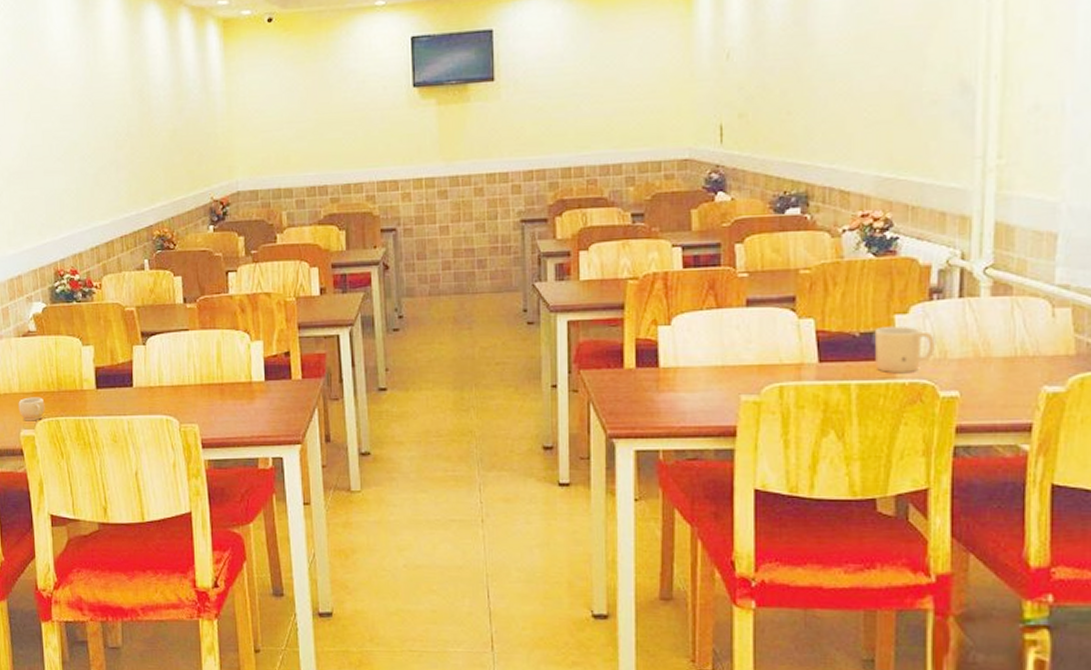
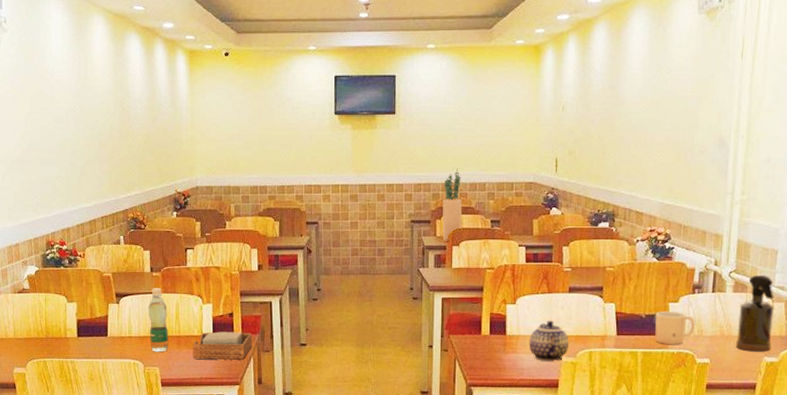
cup: present [18,397,45,421] -> none [12,342,35,361]
bottle: none [182,323,209,405] -> present [148,288,169,352]
napkin holder: none [240,375,316,412] -> present [193,331,252,360]
vase: none [564,148,592,246] -> present [442,169,463,242]
teapot: none [691,345,750,401] -> present [528,320,570,361]
spray bottle: none [999,270,1055,379] -> present [736,276,774,352]

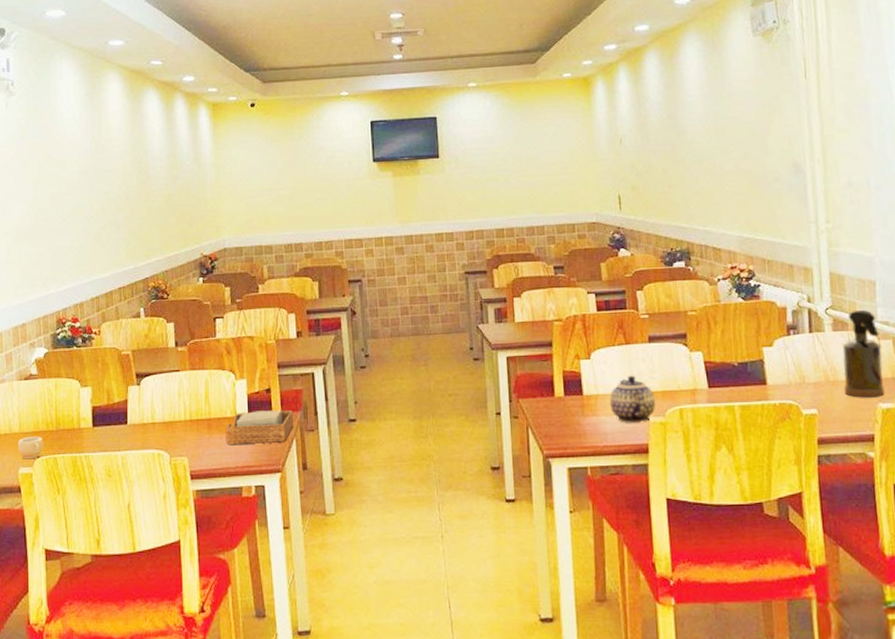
cup: none [12,342,35,361] -> present [18,436,43,460]
bottle: present [148,288,169,352] -> none [173,365,198,440]
vase: present [442,169,463,242] -> none [499,213,523,294]
mug: present [655,311,695,344] -> none [748,357,796,395]

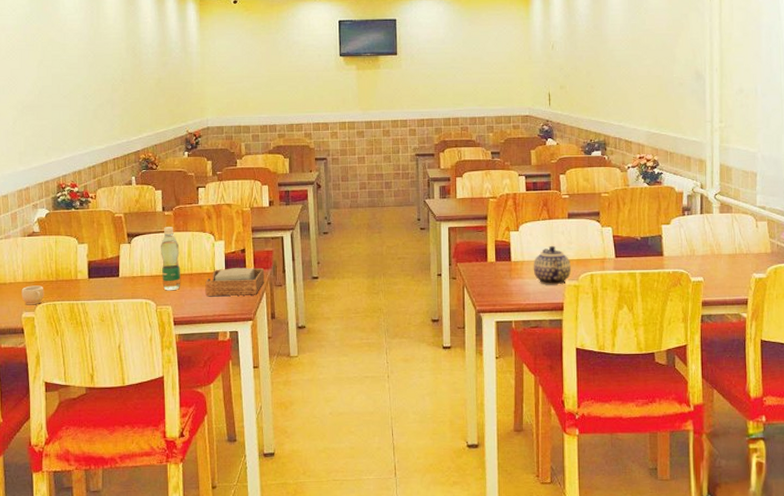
bottle: none [173,365,198,440] -> present [160,227,181,291]
spray bottle: present [842,310,885,398] -> none [726,197,759,269]

